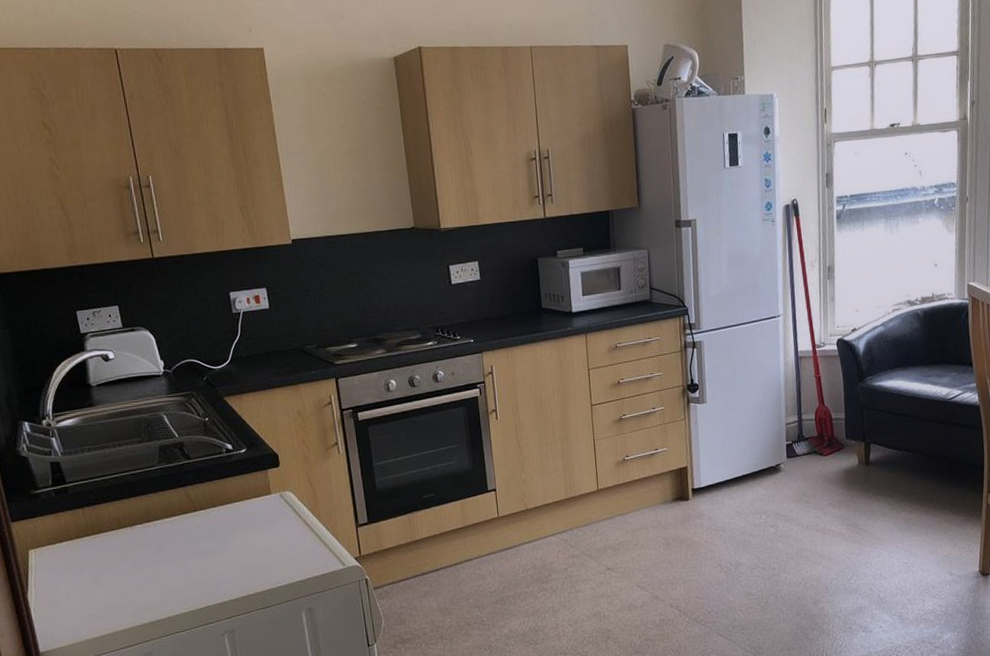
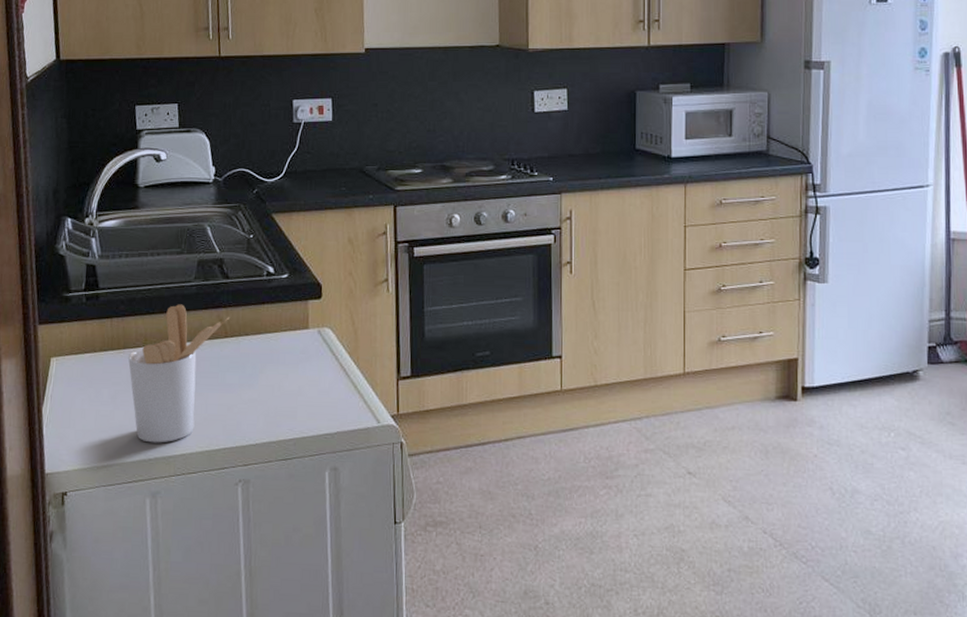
utensil holder: none [105,487,196,612] -> present [128,304,229,443]

